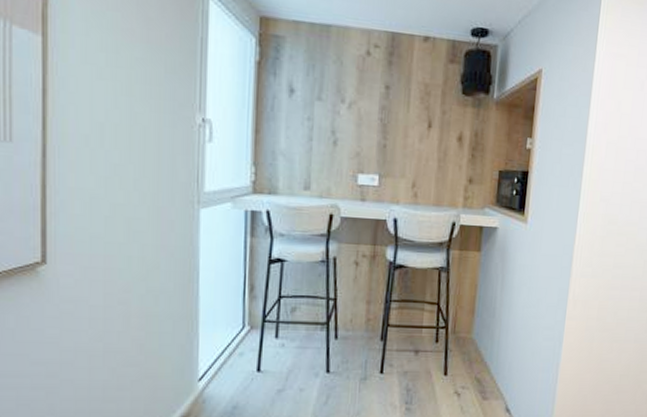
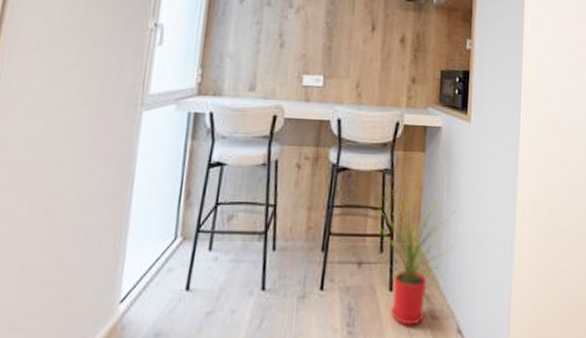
house plant: none [429,284,509,404] -> present [373,187,456,326]

